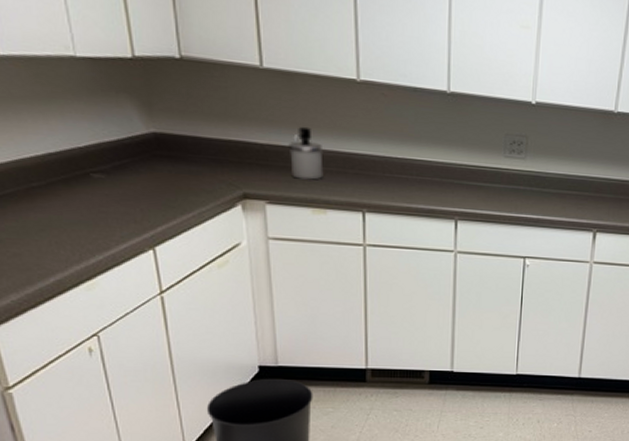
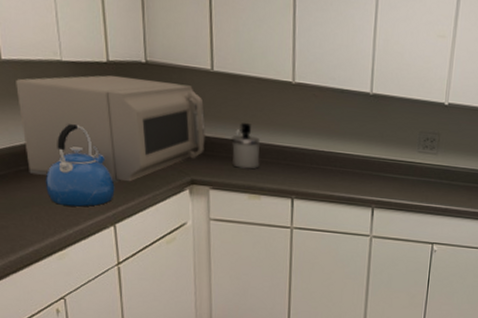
microwave: none [19,73,257,200] -> present [16,75,205,183]
kettle: none [65,131,152,228] -> present [46,124,115,207]

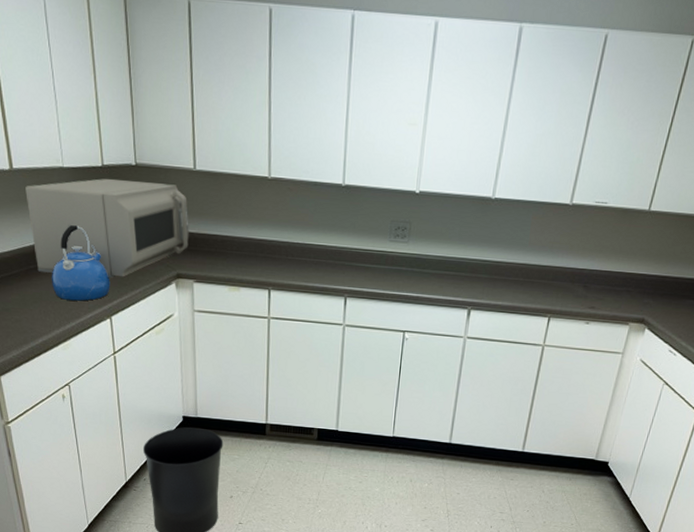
soap dispenser: present [231,122,261,169] -> none [212,217,240,263]

